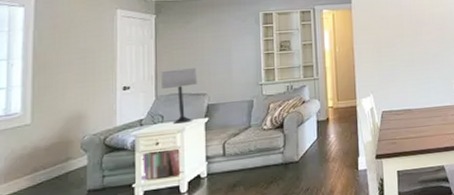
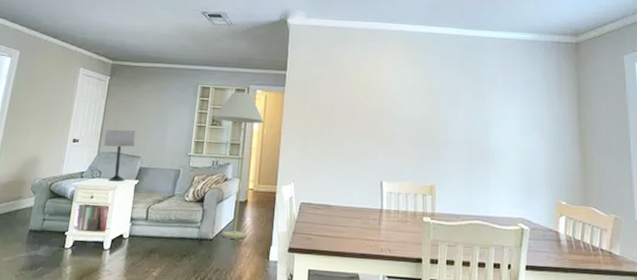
floor lamp: none [281,14,335,158] -> present [214,92,264,239]

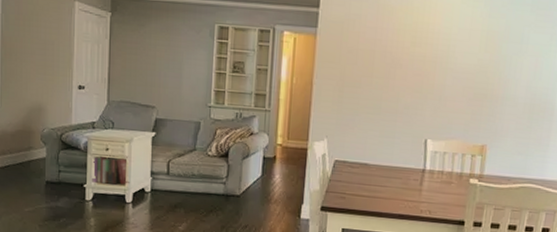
table lamp: present [104,129,136,182] -> none [114,75,148,134]
floor lamp: present [214,92,264,239] -> none [235,33,293,196]

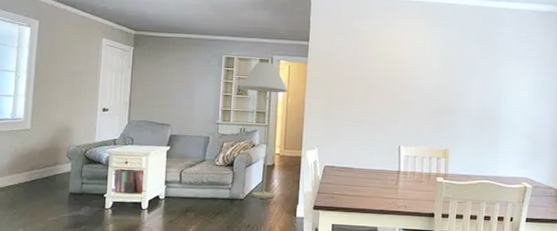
floor lamp: none [235,33,293,196] -> present [239,62,288,199]

